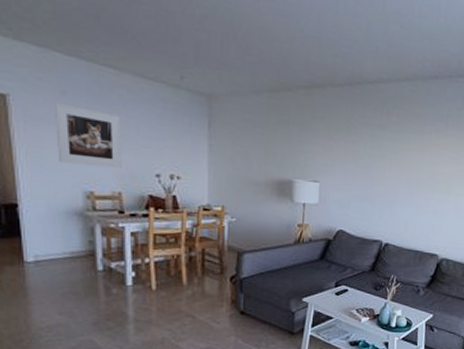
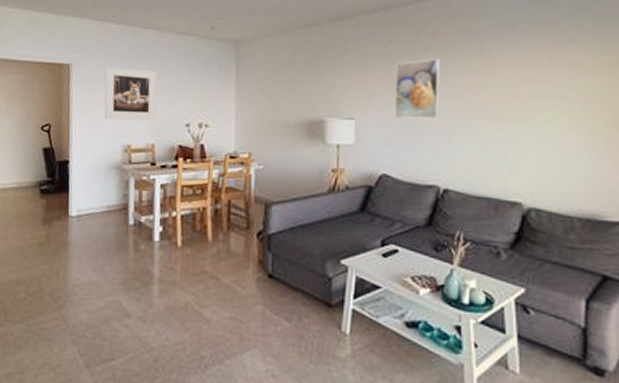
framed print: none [352,135,392,187] -> present [395,59,441,119]

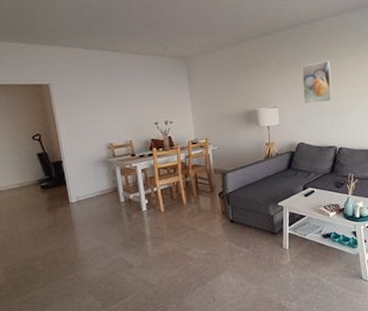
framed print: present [104,66,158,121] -> none [81,83,130,126]

